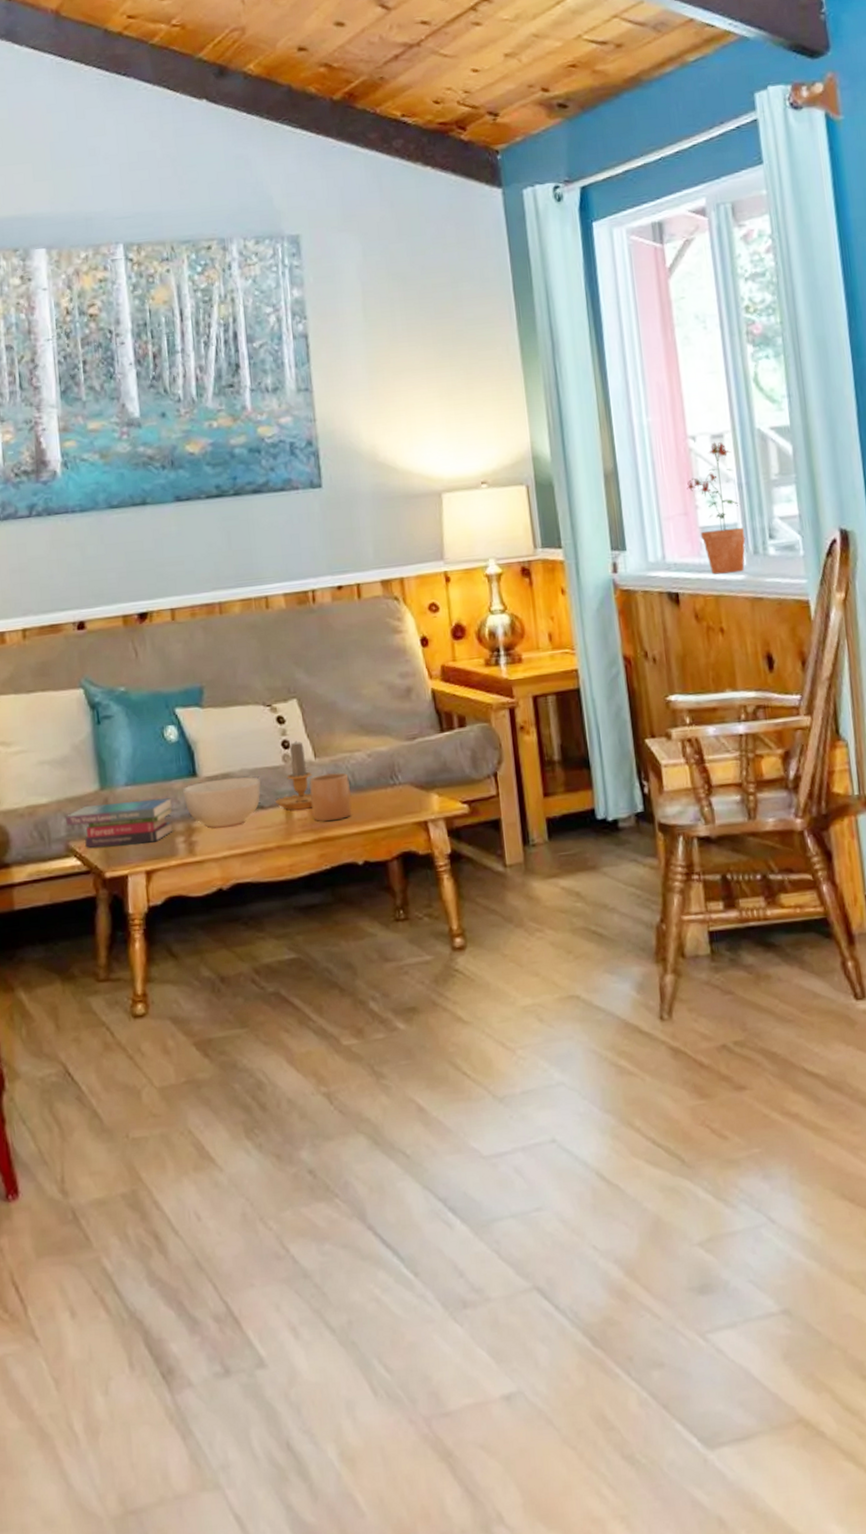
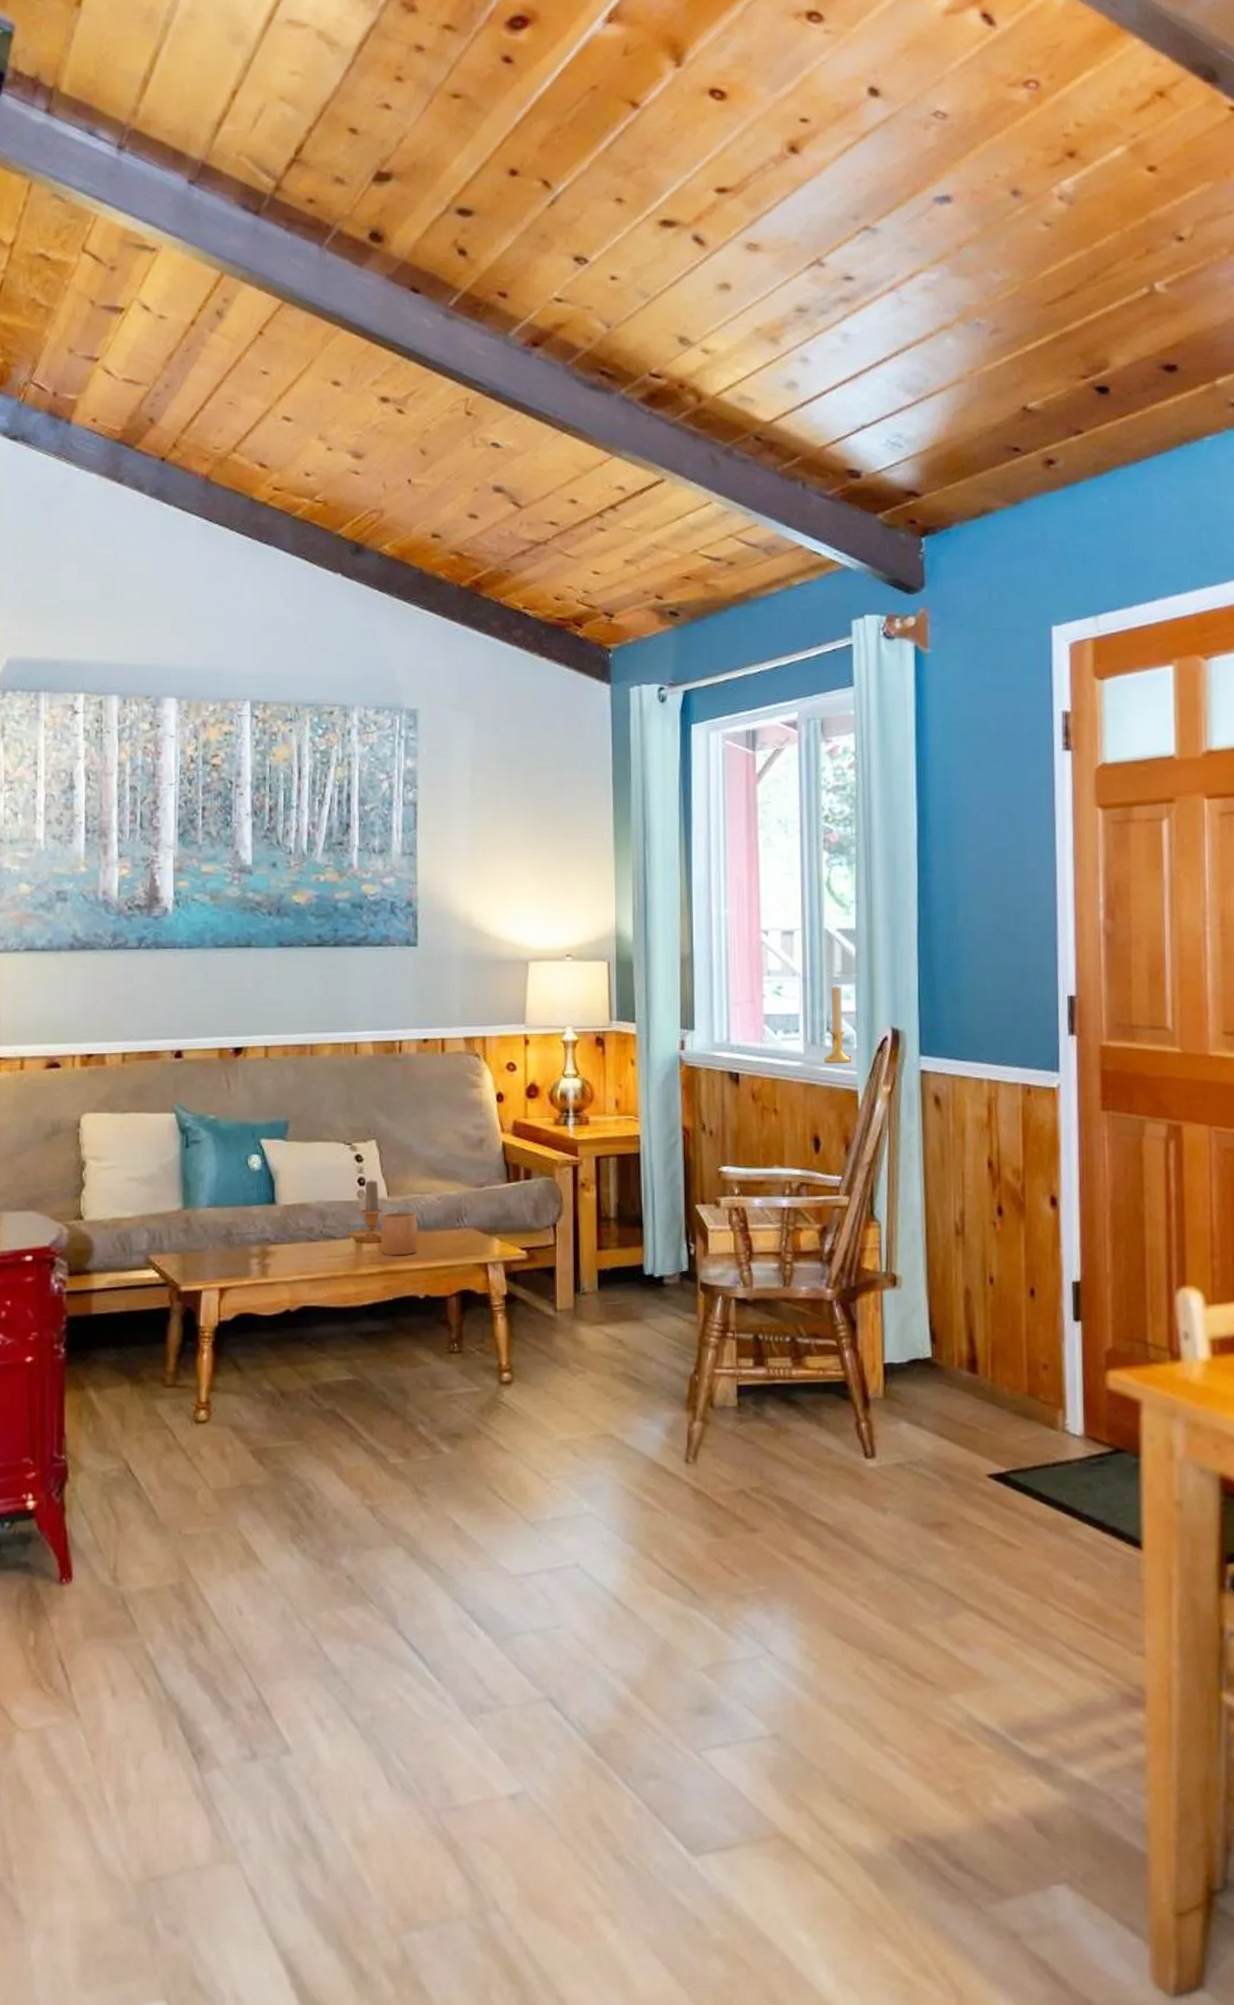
books: present [66,798,173,849] -> none [148,1222,250,1263]
bowl: present [183,776,261,829] -> none [261,1208,336,1254]
potted plant: present [687,441,746,575] -> none [755,938,805,1059]
candle holder: none [769,488,799,575] -> present [824,986,851,1064]

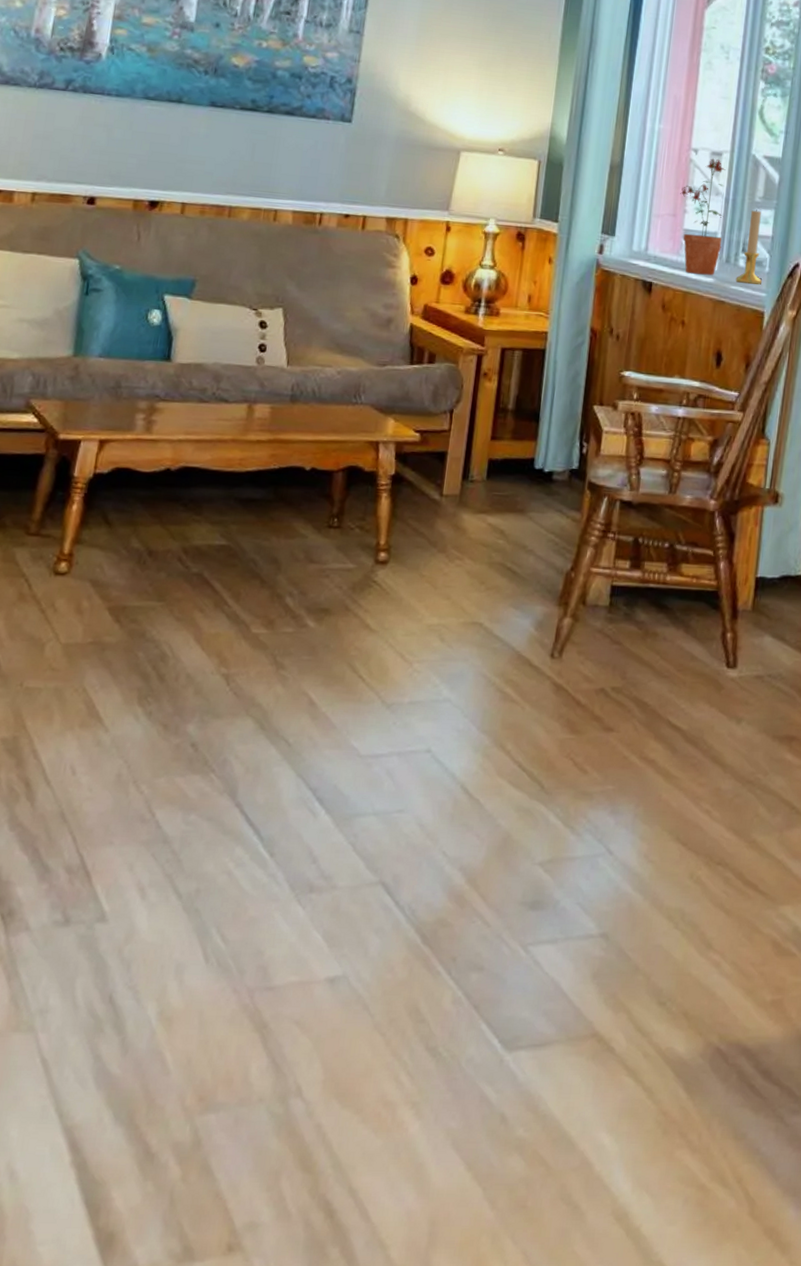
candle: present [347,1179,384,1243] -> none [240,346,282,411]
mug: present [381,1211,419,1256] -> none [273,381,315,426]
potted plant: none [755,938,805,1059] -> present [680,158,726,276]

